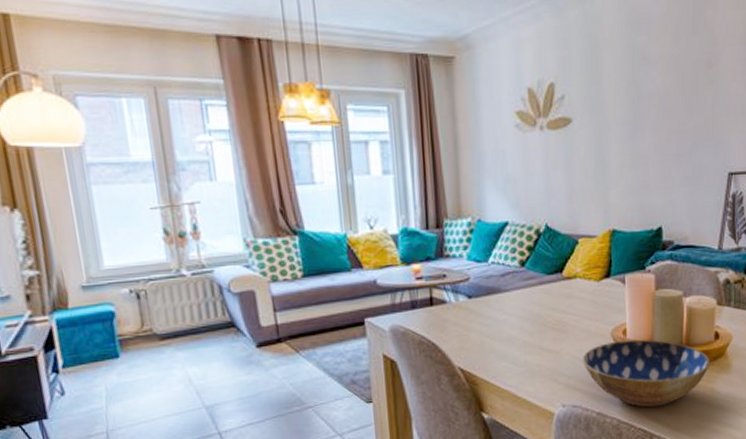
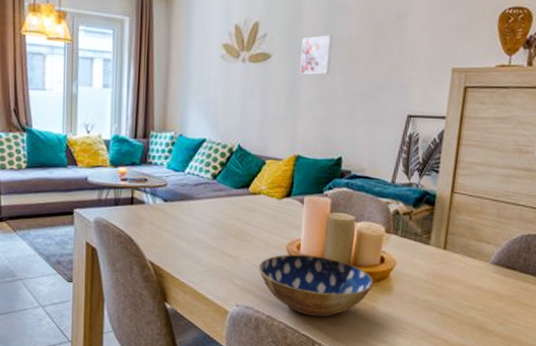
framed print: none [605,91,639,138] -> present [300,35,333,75]

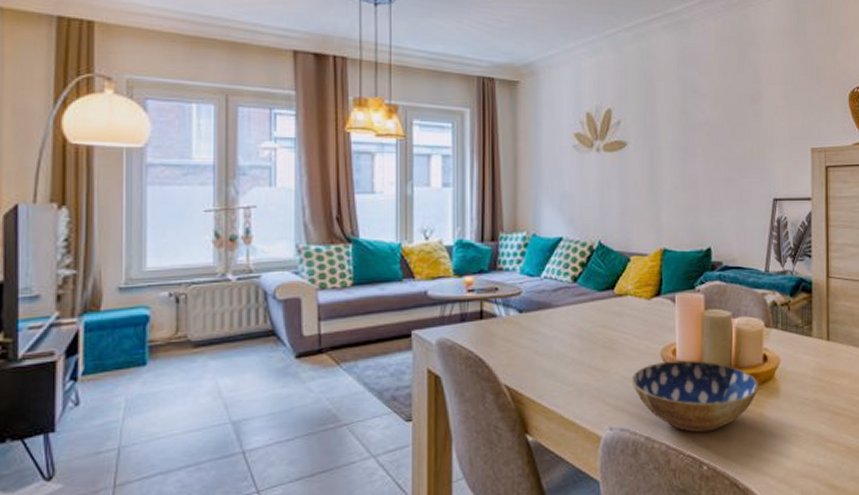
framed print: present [300,35,333,75] -> none [658,120,690,161]

